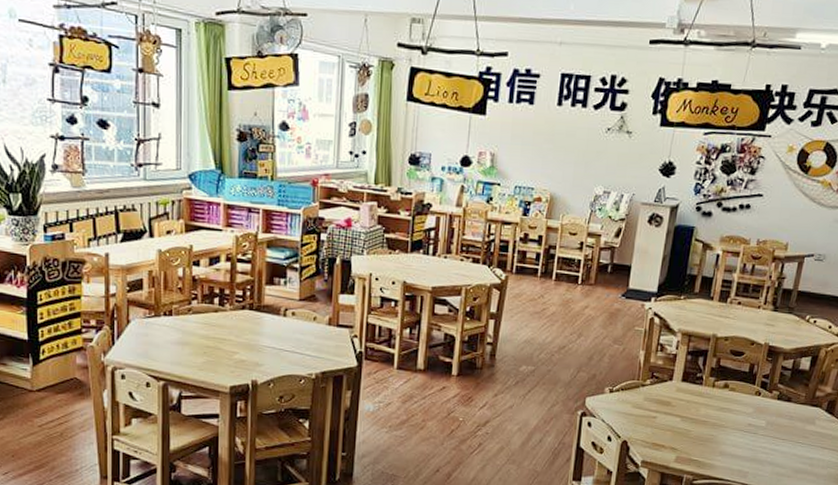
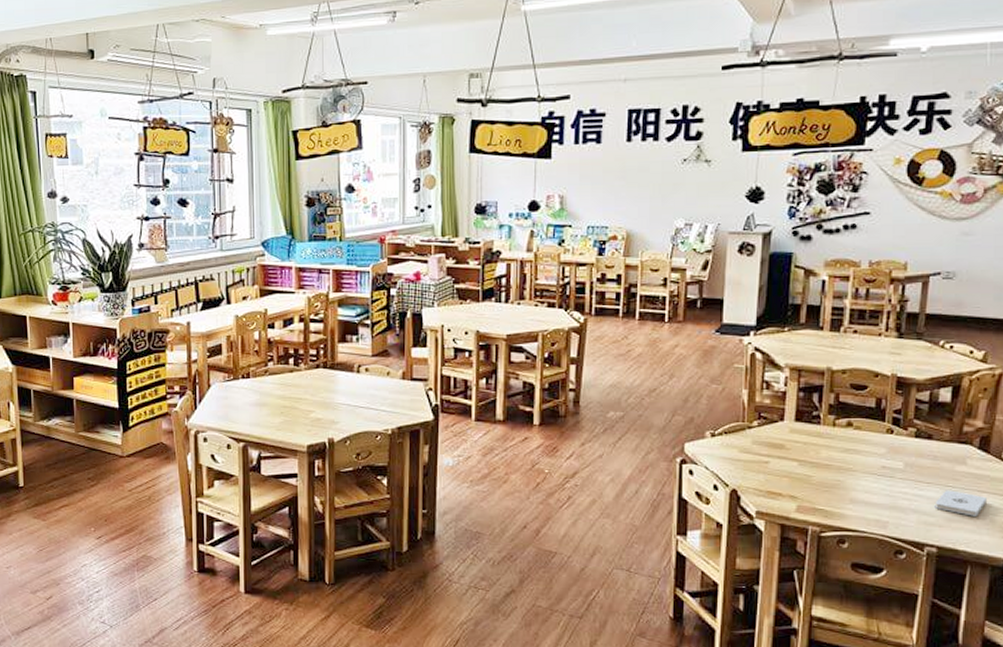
notepad: none [786,446,827,469] -> present [934,490,987,516]

